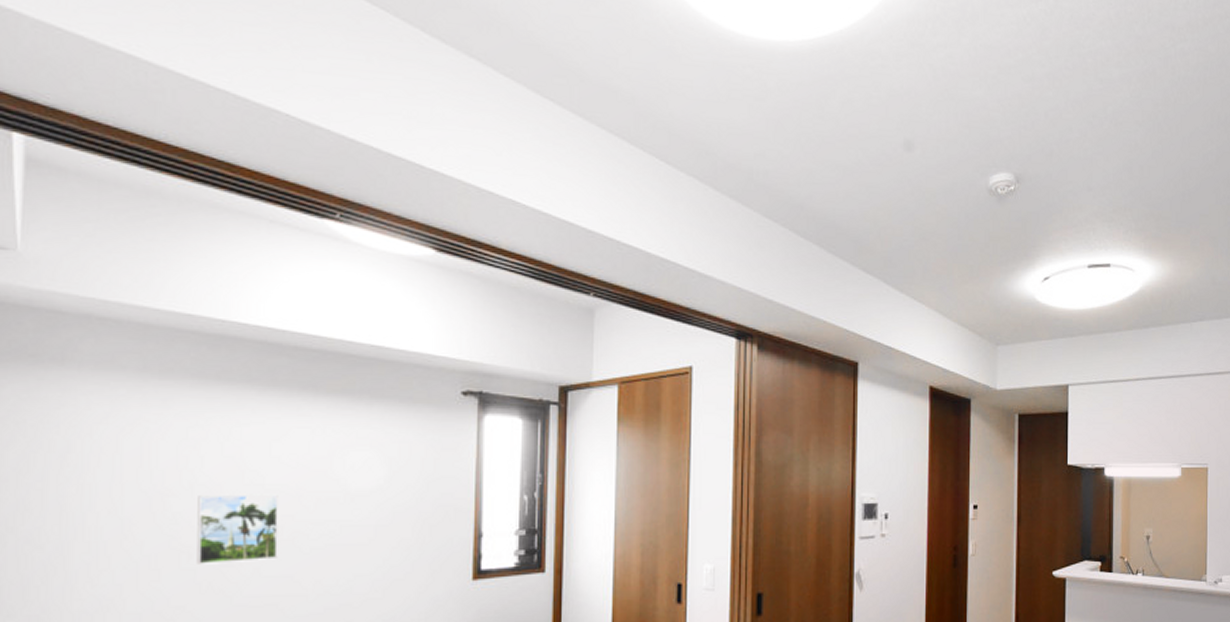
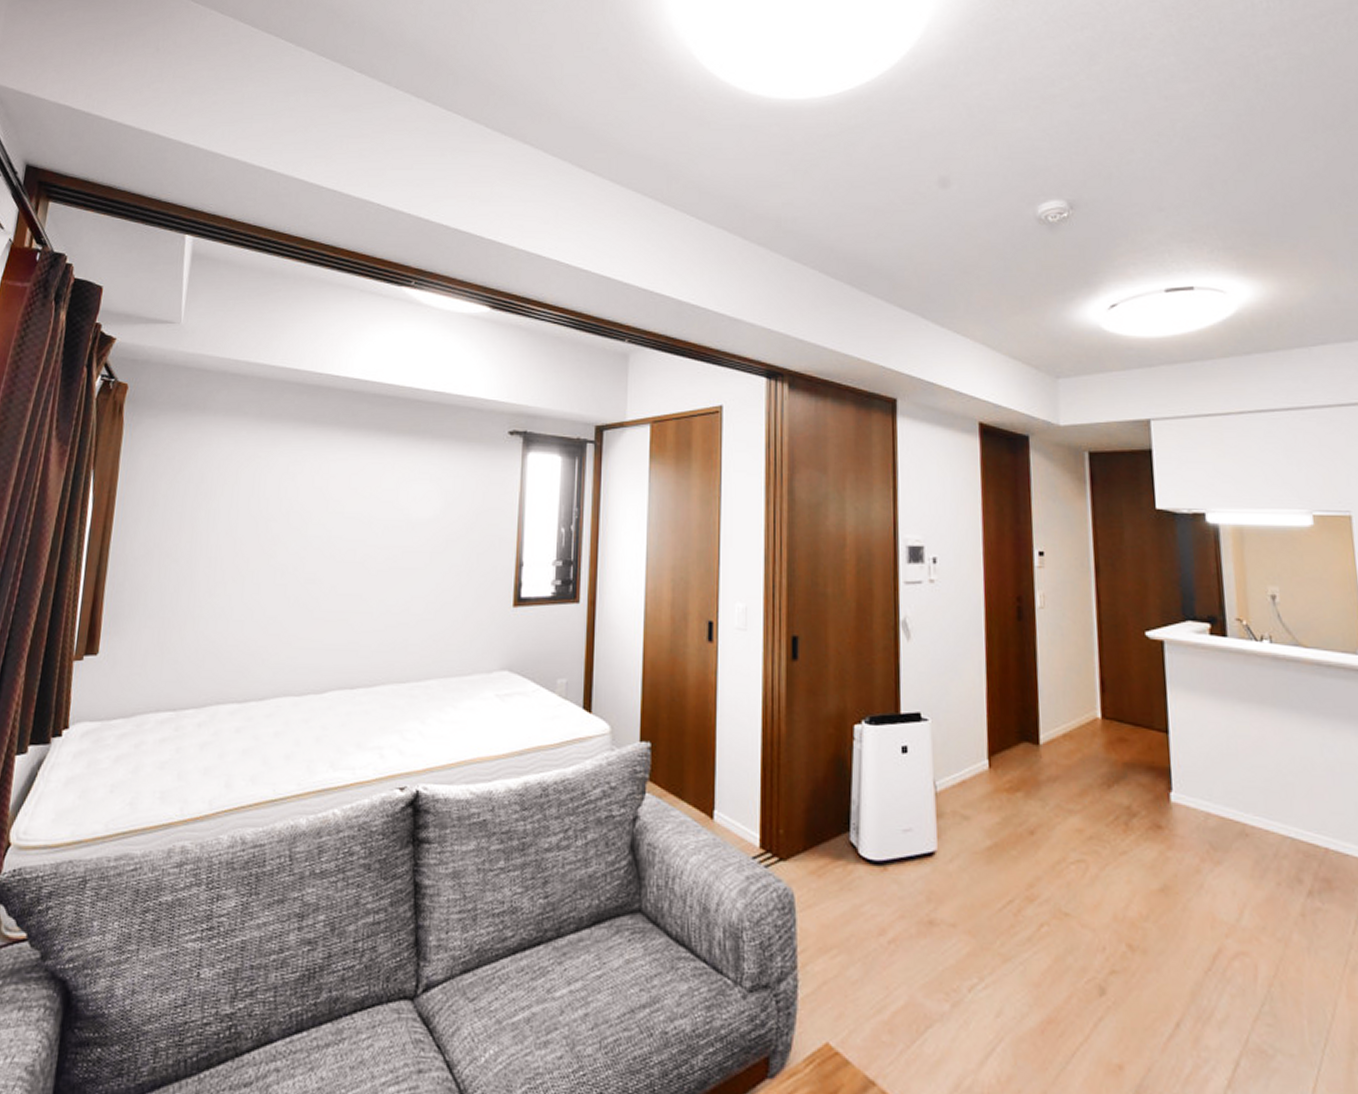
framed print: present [197,494,278,564] -> none [288,520,354,581]

